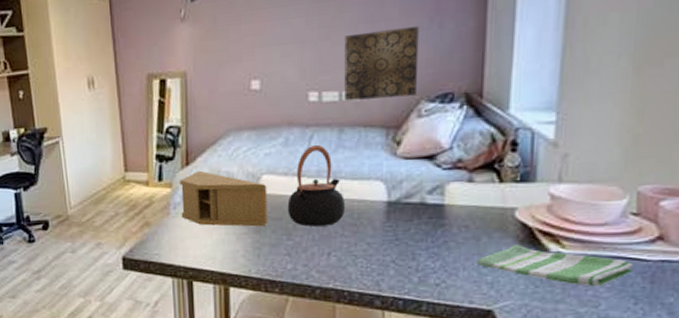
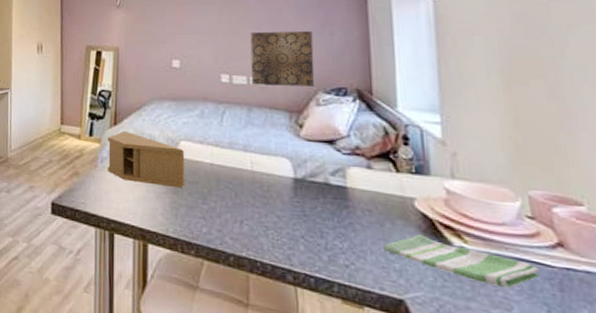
teapot: present [287,144,346,227] -> none [203,119,256,195]

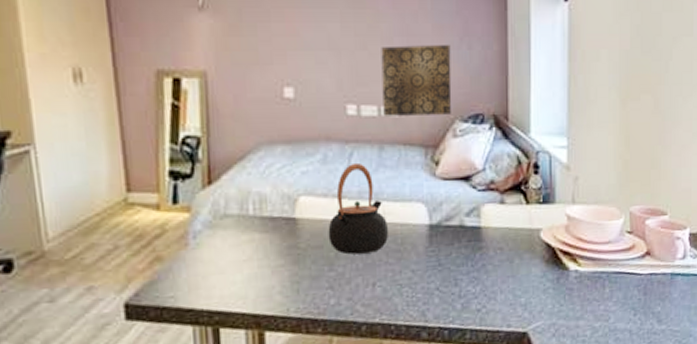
speaker: present [107,130,185,189] -> none [200,191,307,258]
teapot: none [203,119,256,195] -> present [328,162,389,255]
dish towel: present [382,234,539,289] -> none [511,265,631,302]

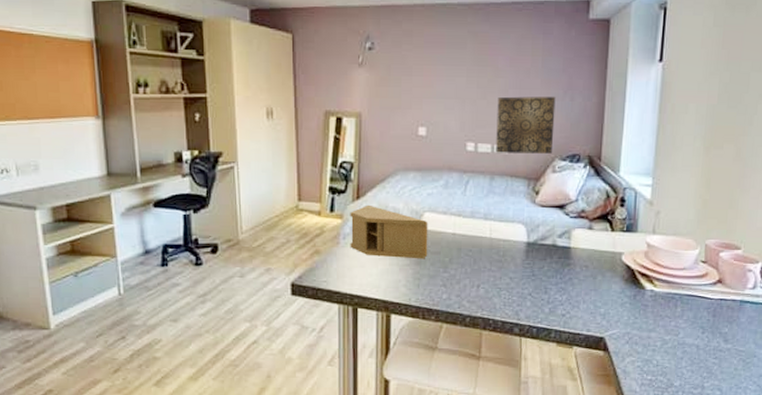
speaker: none [200,191,307,258] -> present [350,204,428,259]
teapot: present [328,162,389,255] -> none [445,188,494,261]

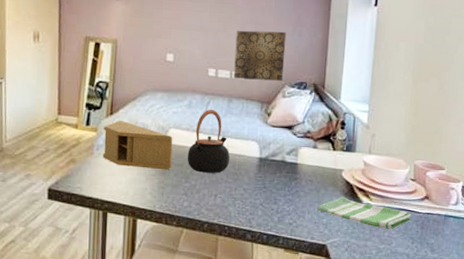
teapot: none [445,188,494,261] -> present [187,109,230,173]
dish towel: none [593,283,702,319] -> present [317,197,411,230]

